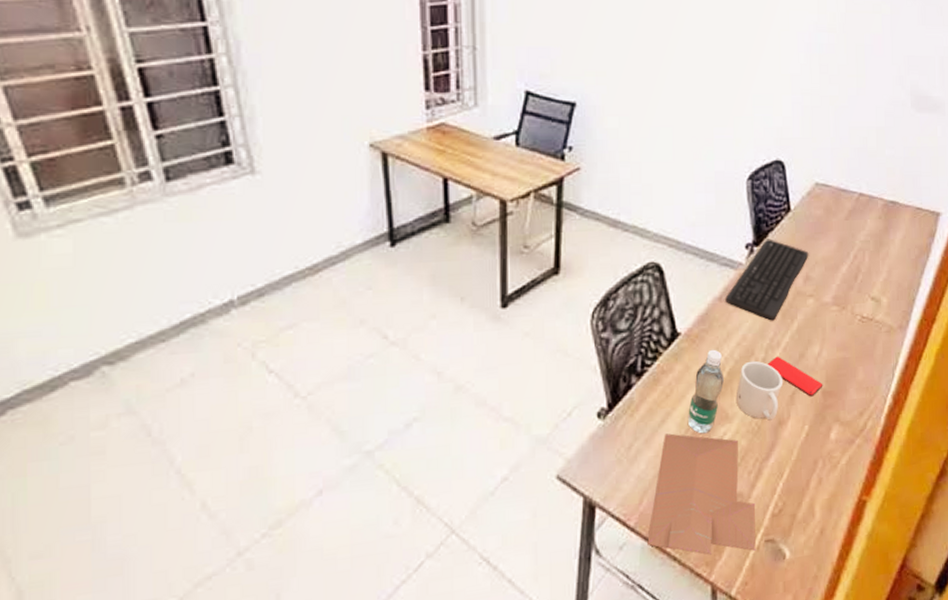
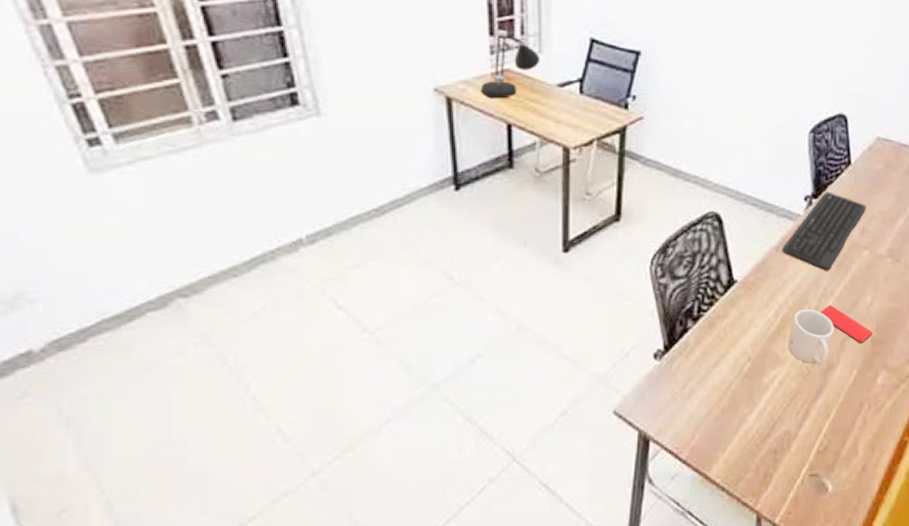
desk lamp: none [417,84,475,153] -> present [481,29,539,99]
papers: present [647,433,756,555] -> none [698,375,802,487]
bottle: present [687,349,725,434] -> none [740,297,778,376]

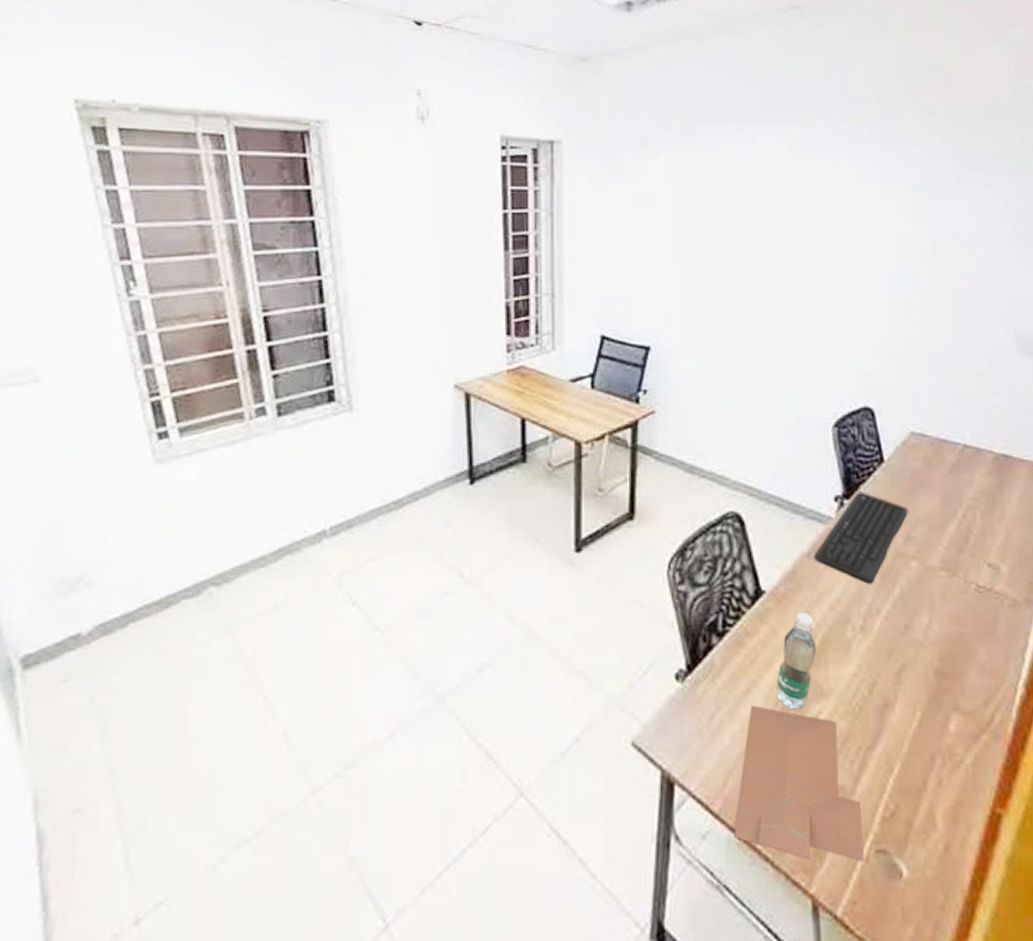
desk lamp: present [481,29,539,99] -> none [498,329,553,394]
papers: none [698,375,802,487] -> present [734,706,864,862]
bottle: none [740,297,778,376] -> present [775,612,818,710]
mug: present [788,308,835,366] -> none [831,628,887,703]
phone: present [820,304,873,344] -> none [866,625,936,677]

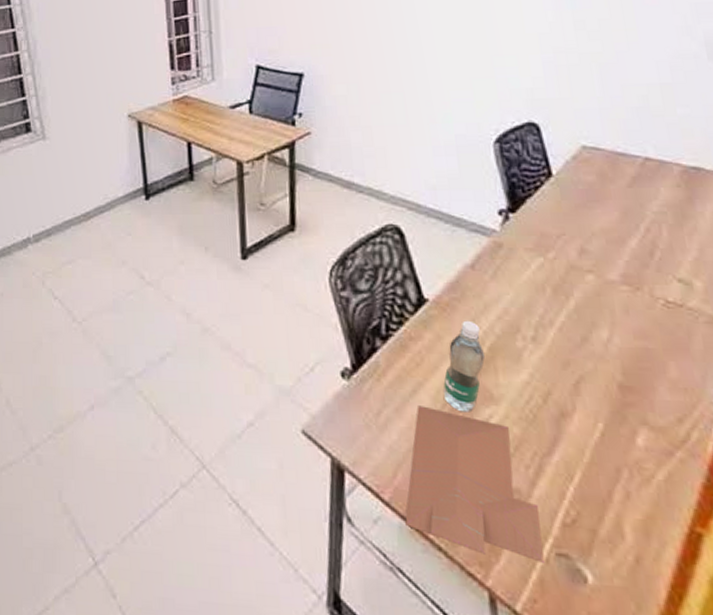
computer keyboard: present [814,491,909,584] -> none [478,205,582,296]

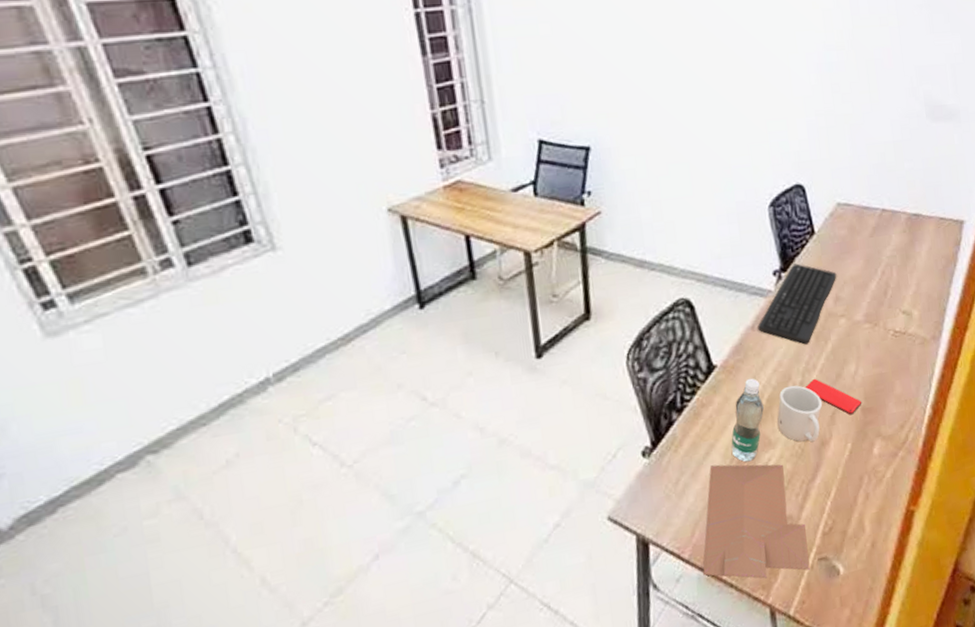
computer keyboard: none [478,205,582,296] -> present [758,263,837,345]
mug: none [501,338,563,411] -> present [777,385,823,444]
phone: none [538,336,619,390] -> present [805,378,862,415]

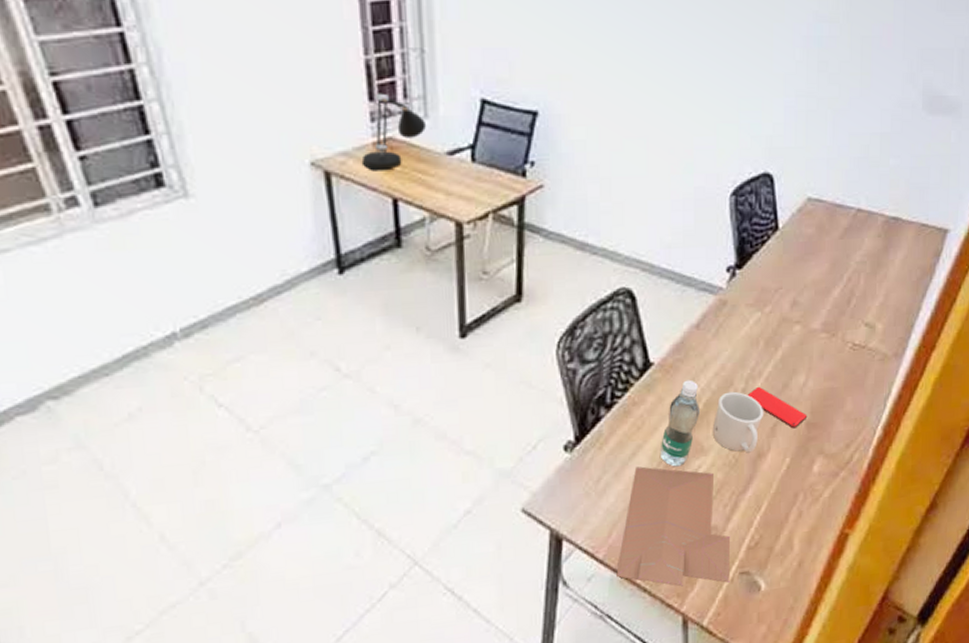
desk lamp: none [435,141,491,212] -> present [363,93,426,171]
computer keyboard: present [758,263,837,345] -> none [703,260,797,349]

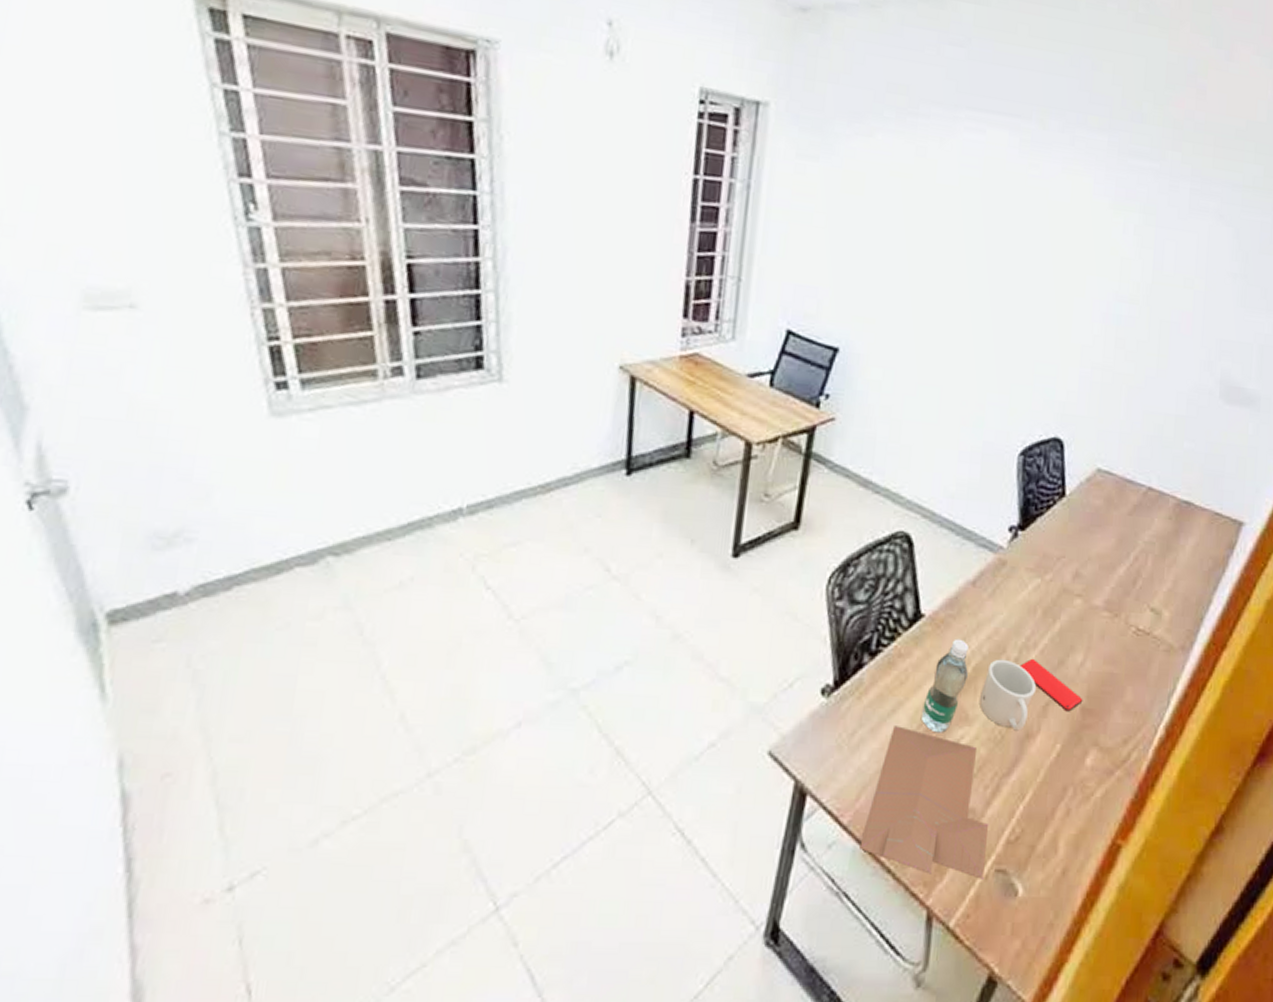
desk lamp: present [363,93,426,171] -> none [667,311,732,384]

